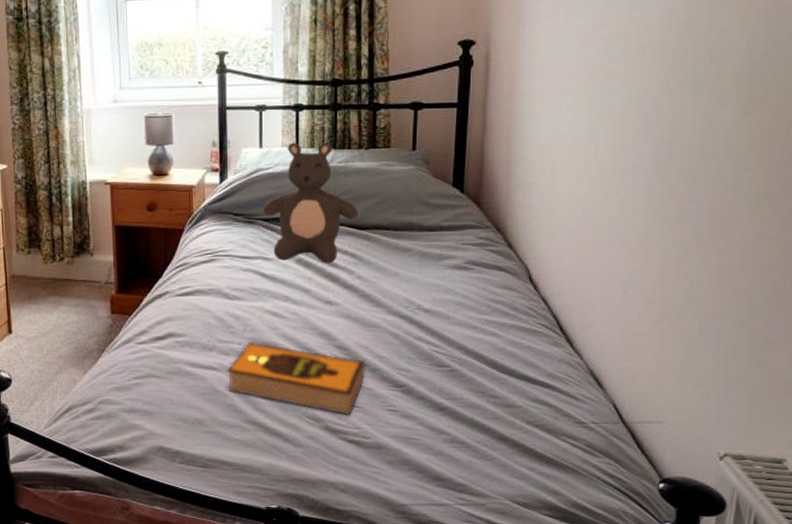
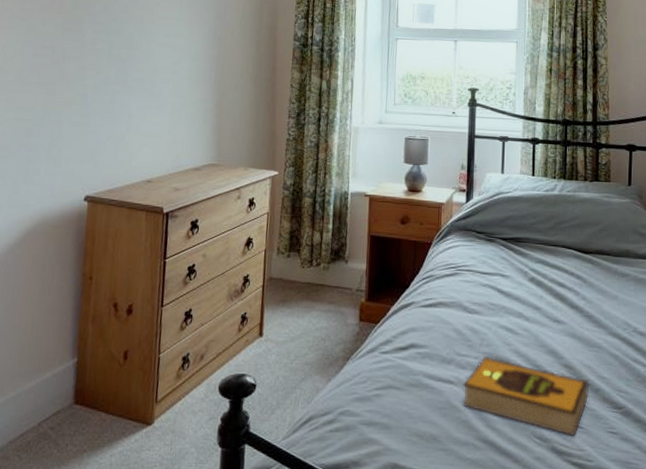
teddy bear: present [262,142,359,264] -> none [501,170,584,284]

